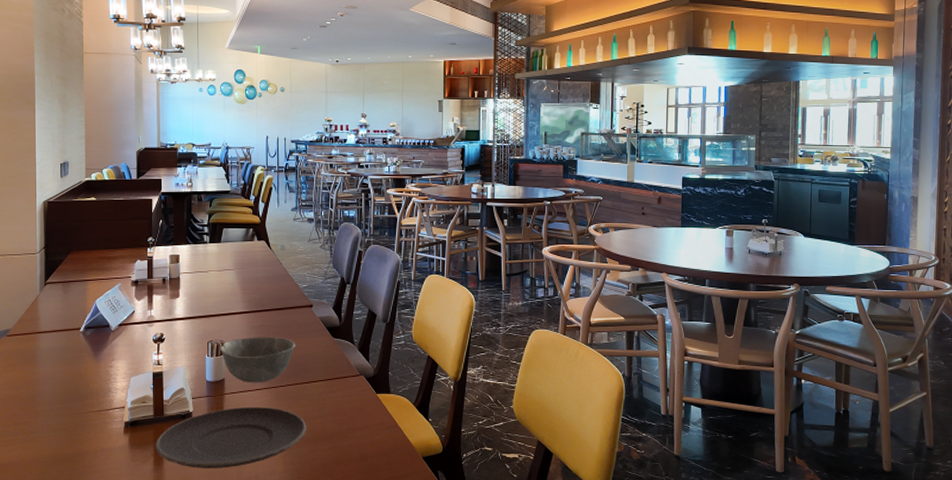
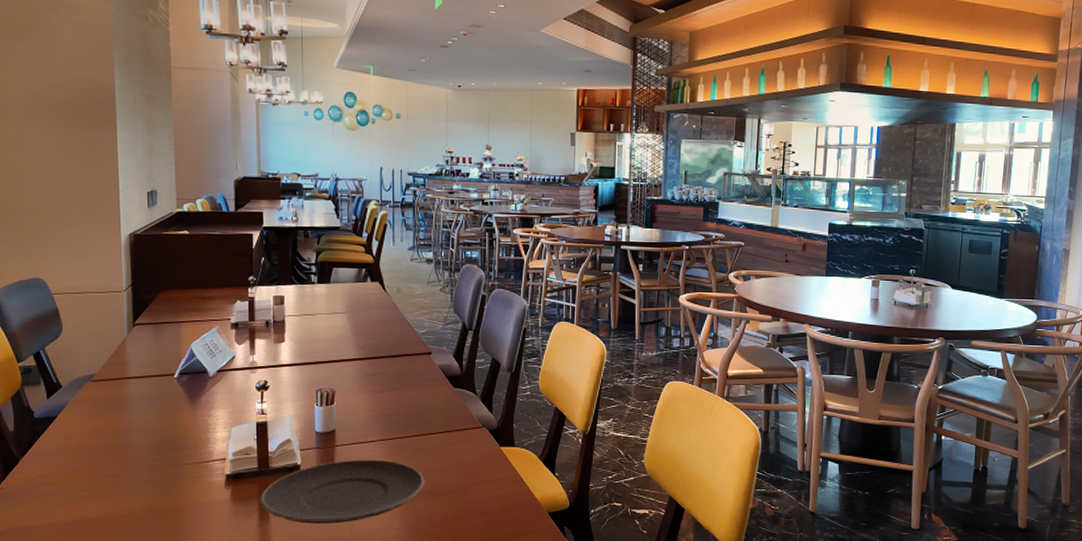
bowl: present [220,337,296,383] -> none [330,386,413,435]

